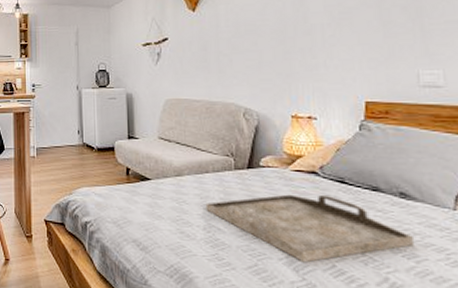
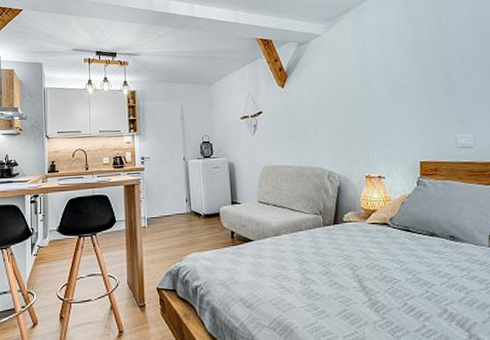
serving tray: present [205,194,414,263] -> none [301,243,463,304]

